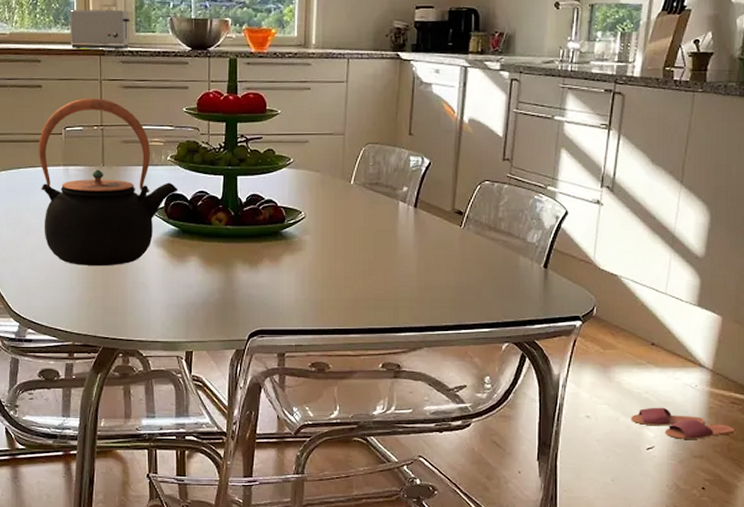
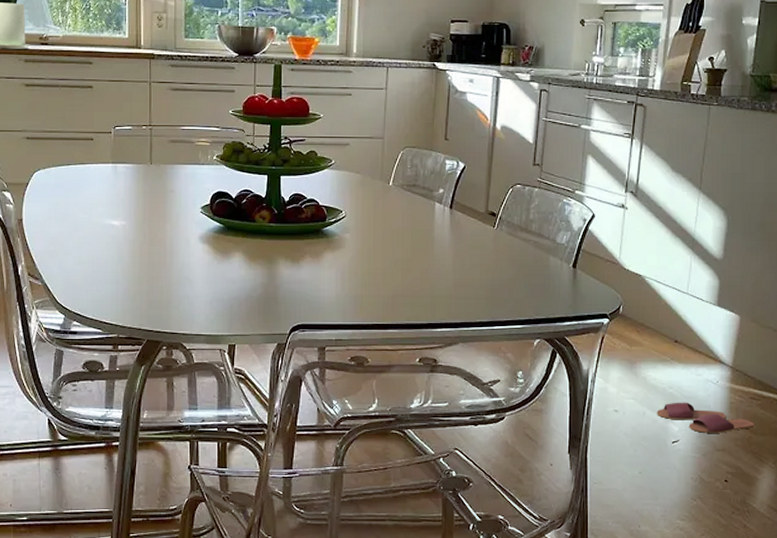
teapot: present [38,97,179,265] -> none [87,98,224,260]
toaster: present [70,9,130,50] -> none [121,15,180,54]

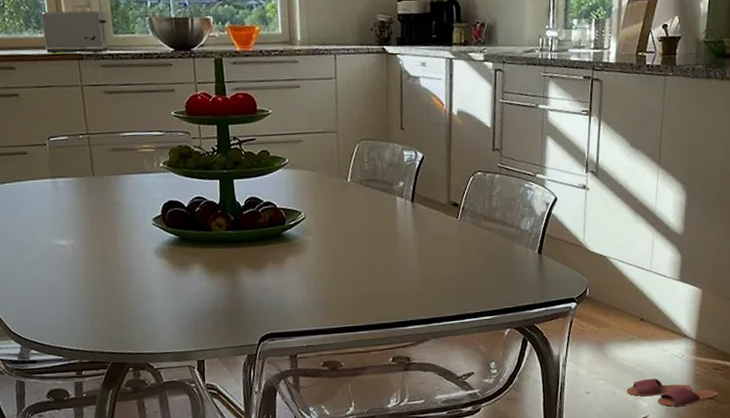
toaster: none [121,15,180,54] -> present [41,10,108,54]

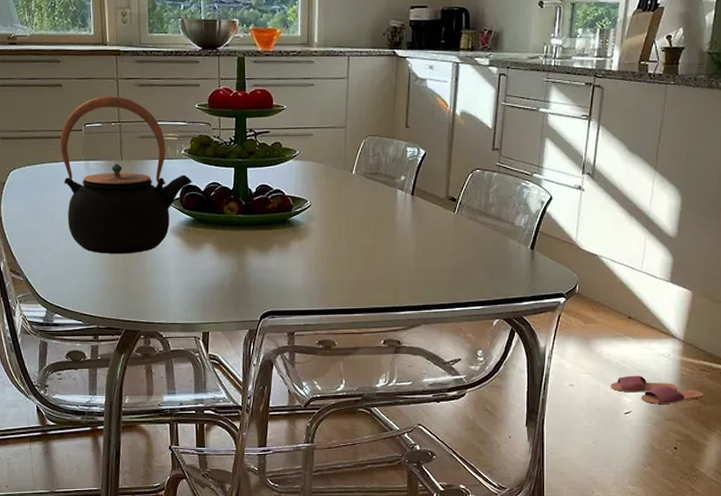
teapot: none [21,105,175,281] -> present [60,95,193,254]
toaster: present [41,10,108,54] -> none [86,11,144,50]

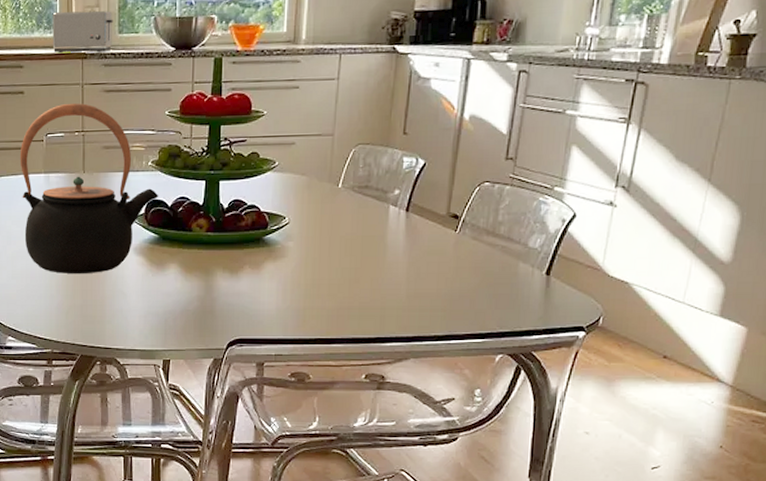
toaster: none [86,11,144,50] -> present [52,10,113,54]
slippers: present [610,375,704,404] -> none [635,424,754,459]

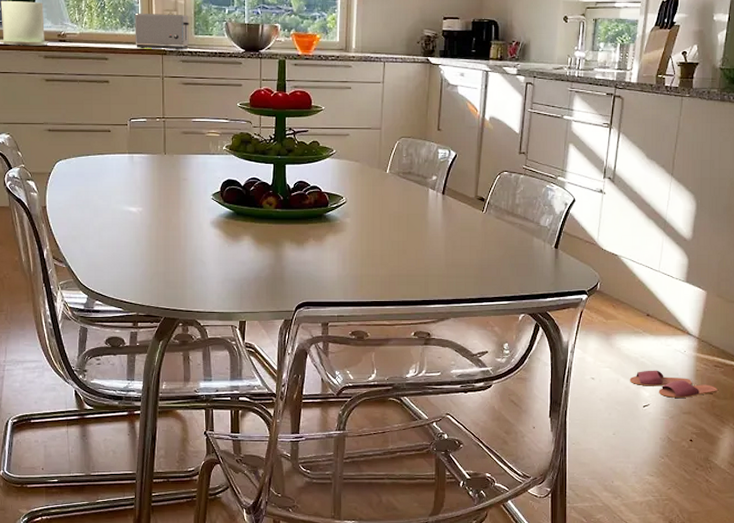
teapot: present [19,102,159,273] -> none [105,92,233,244]
slippers: none [635,424,754,459] -> present [629,370,718,398]

